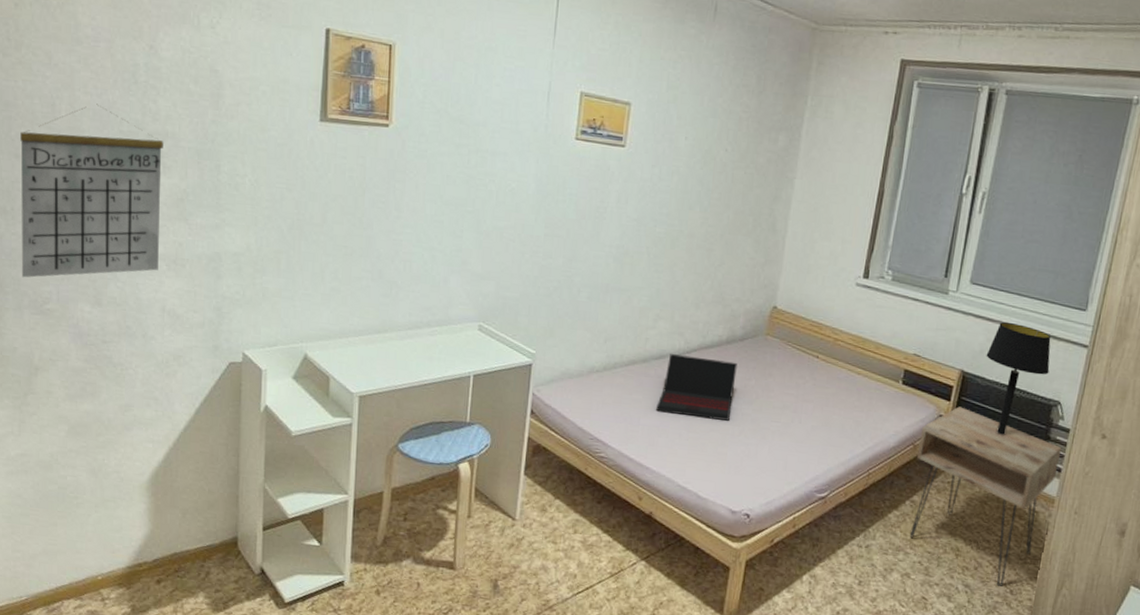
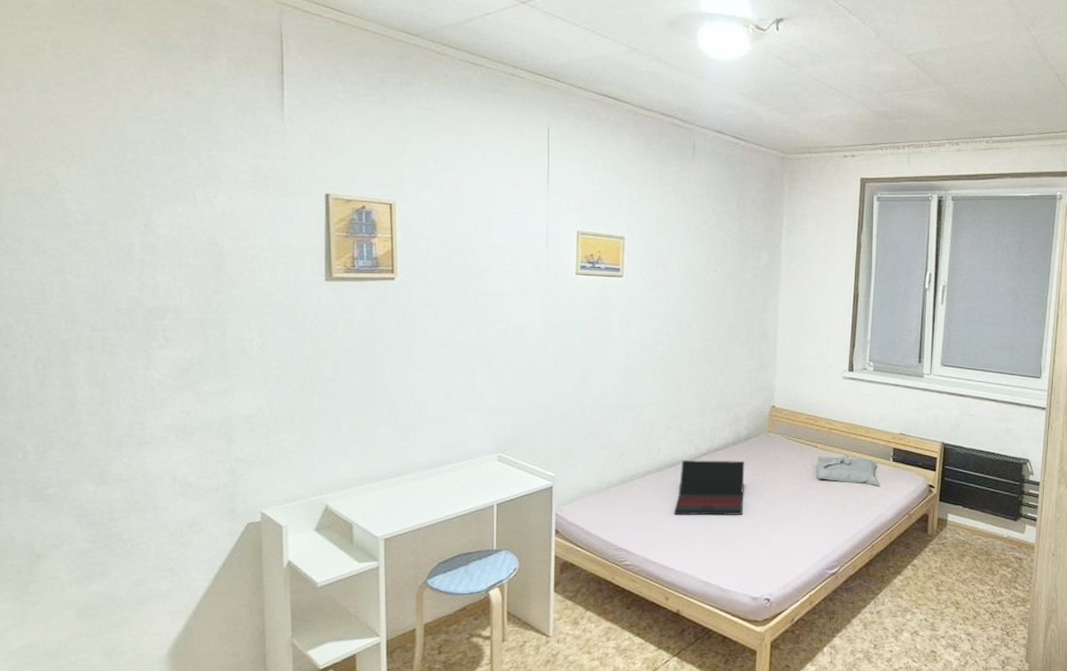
calendar: present [20,104,163,278] -> none [8,285,166,466]
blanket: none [814,367,886,410] -> present [816,455,881,486]
nightstand: present [910,406,1062,586] -> none [912,475,1035,630]
table lamp: present [986,322,1051,435] -> none [962,396,1016,495]

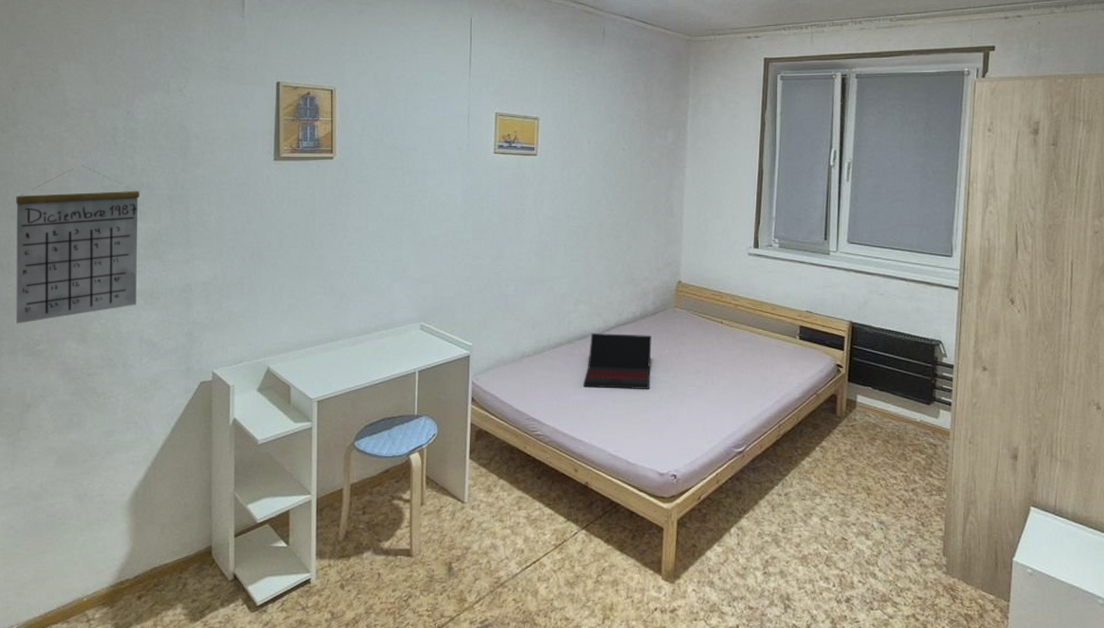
calendar: none [8,285,166,466] -> present [16,165,140,324]
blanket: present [816,455,881,486] -> none [722,332,788,364]

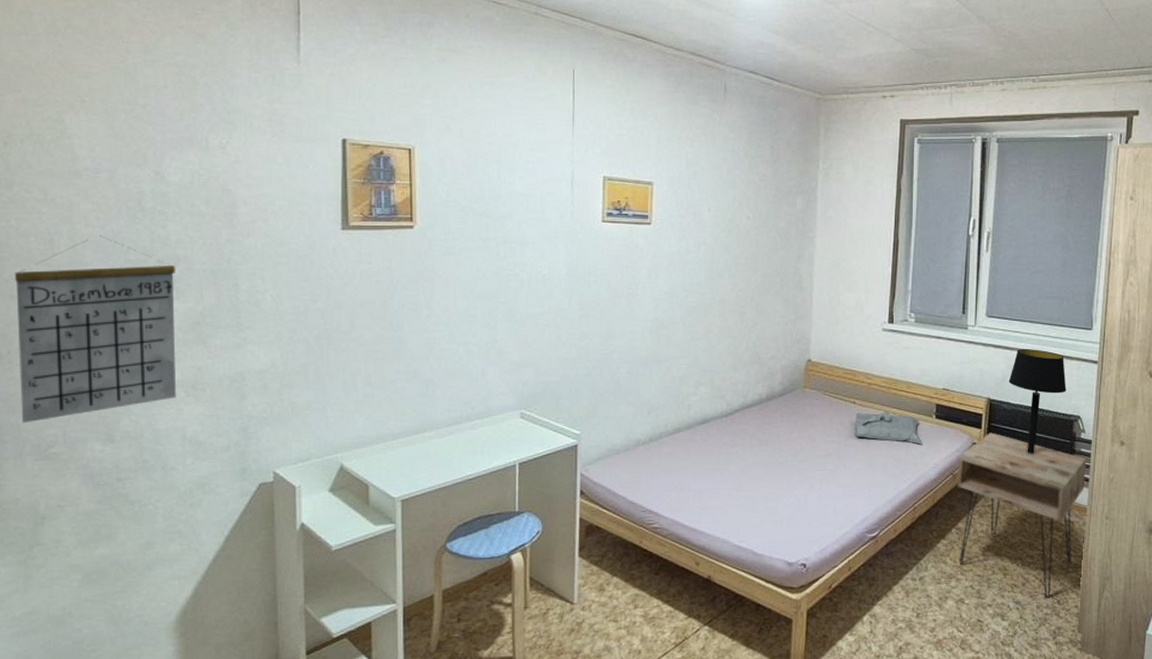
laptop: present [583,333,652,389] -> none [705,417,779,476]
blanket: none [722,332,788,364] -> present [854,412,923,445]
nightstand: none [820,354,949,520] -> present [956,432,1087,598]
table lamp: none [870,275,928,377] -> present [1008,349,1067,454]

